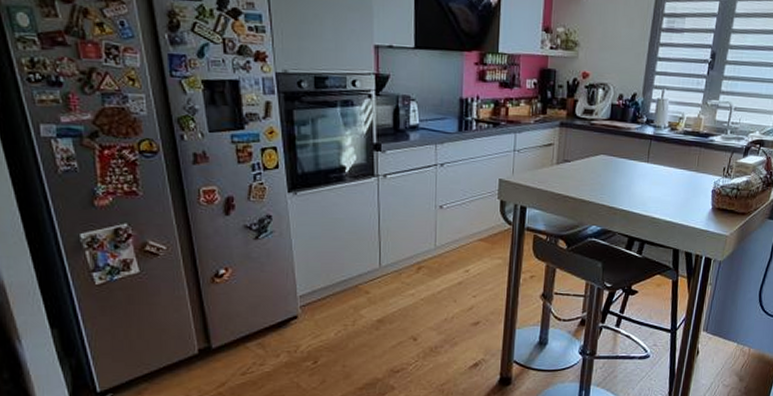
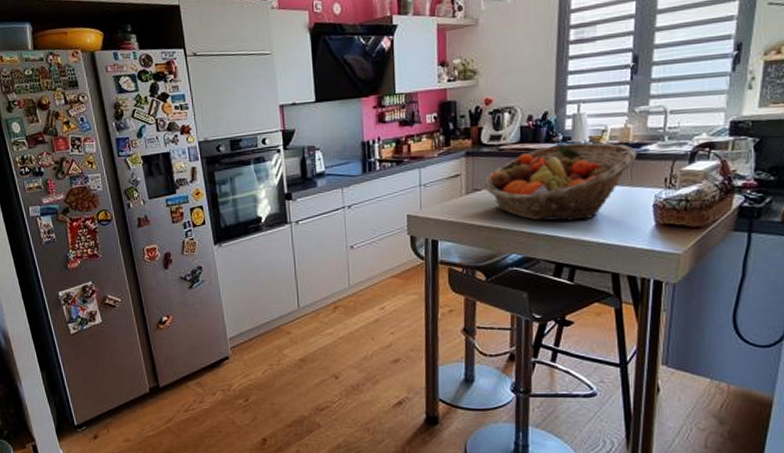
fruit basket: none [573,125,705,199] -> present [484,142,638,221]

